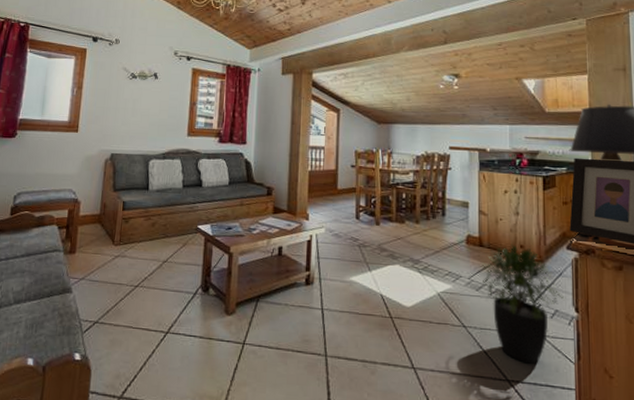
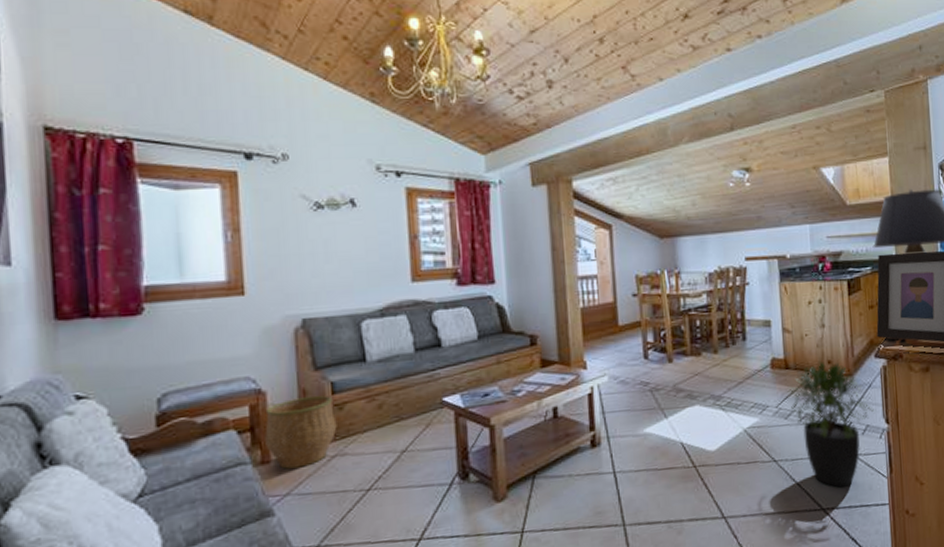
basket: none [74,209,123,261] -> present [264,395,337,469]

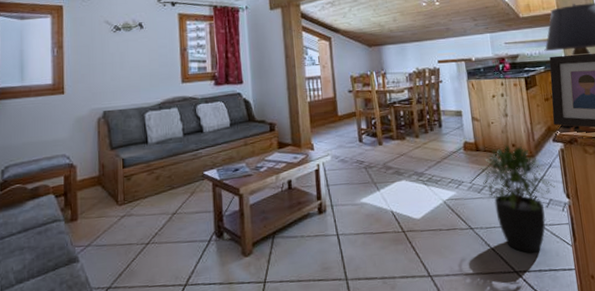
basket: present [264,395,337,469] -> none [74,169,126,226]

